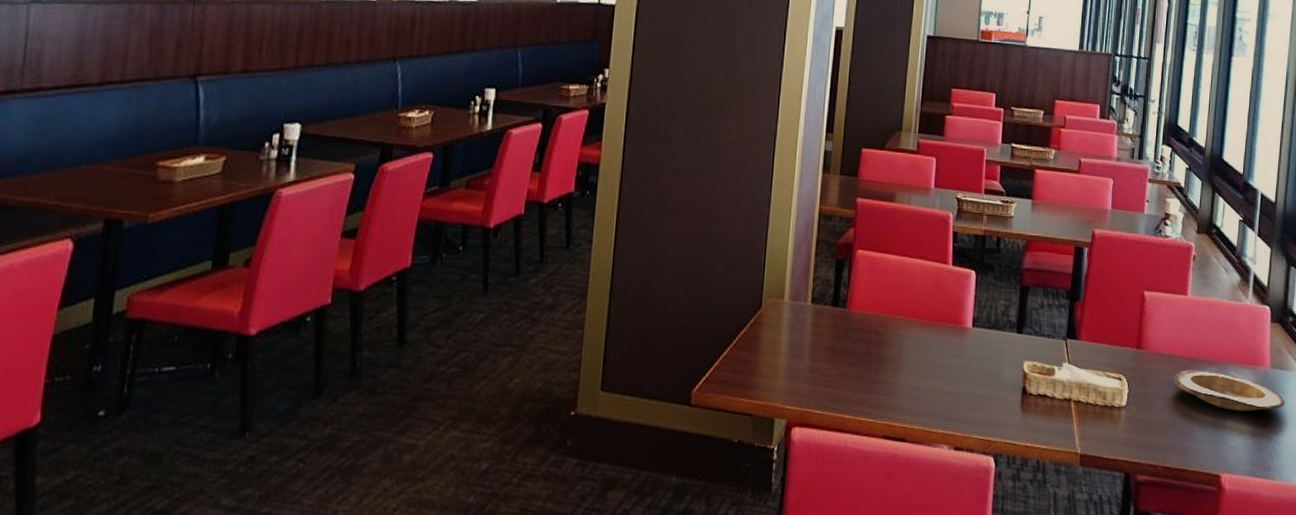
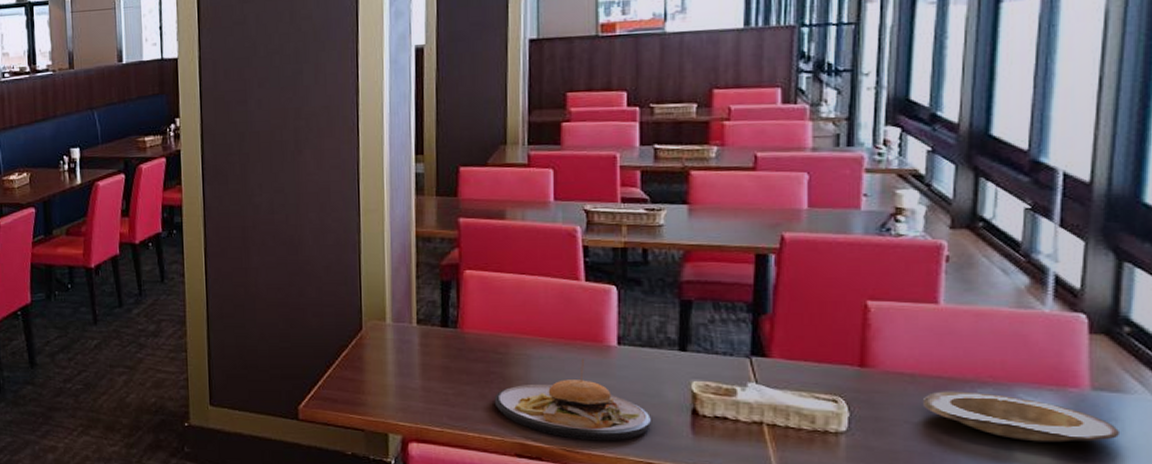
plate: none [870,339,992,420] -> present [494,358,651,441]

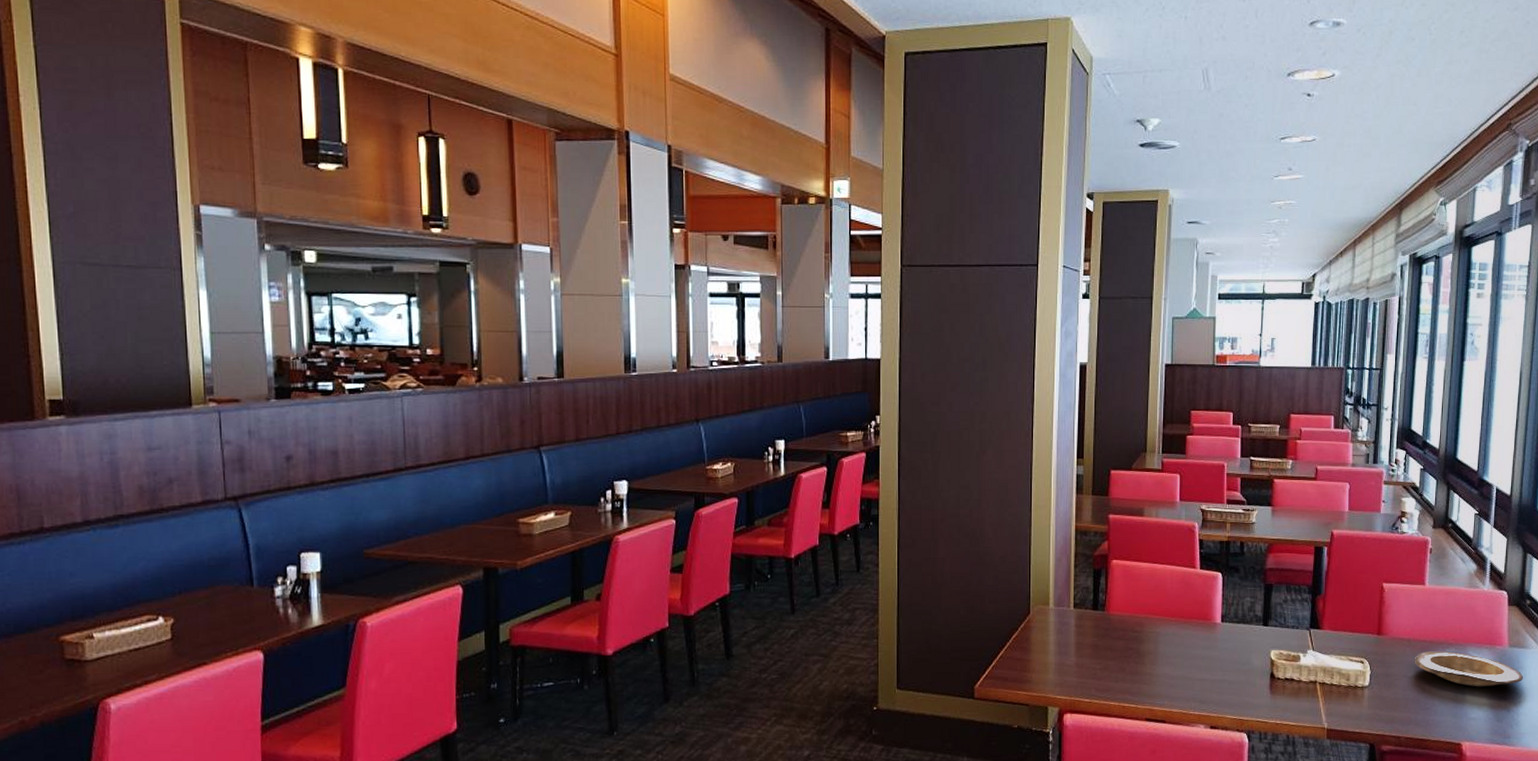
plate: present [494,358,651,441] -> none [1131,634,1243,704]

